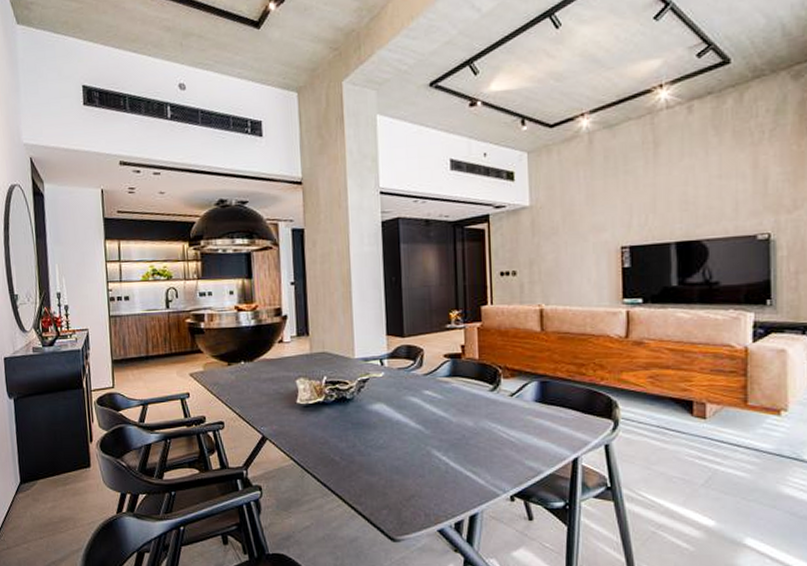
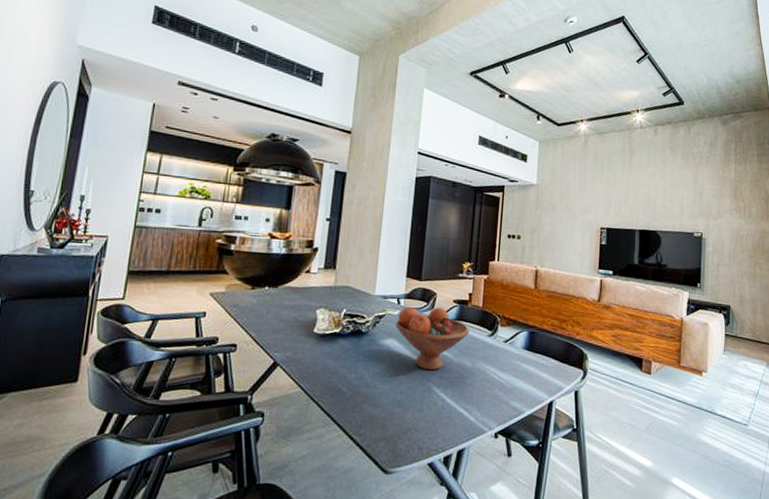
fruit bowl: none [381,364,468,434] -> present [395,306,470,371]

